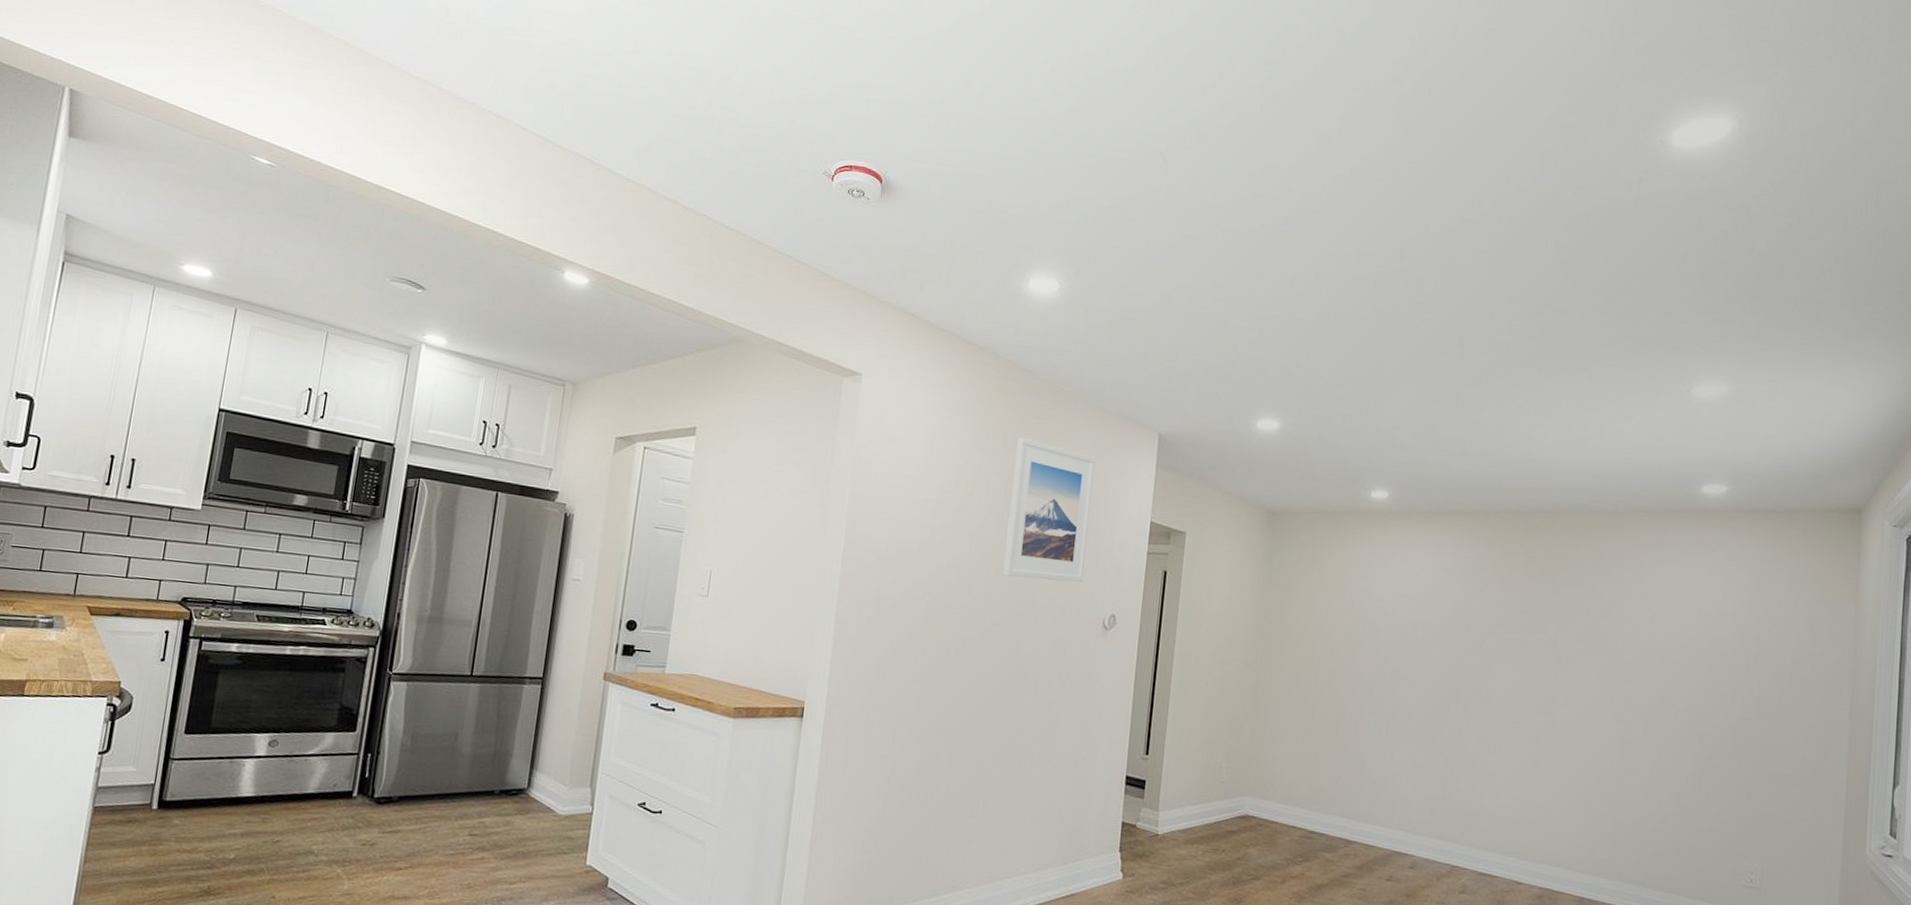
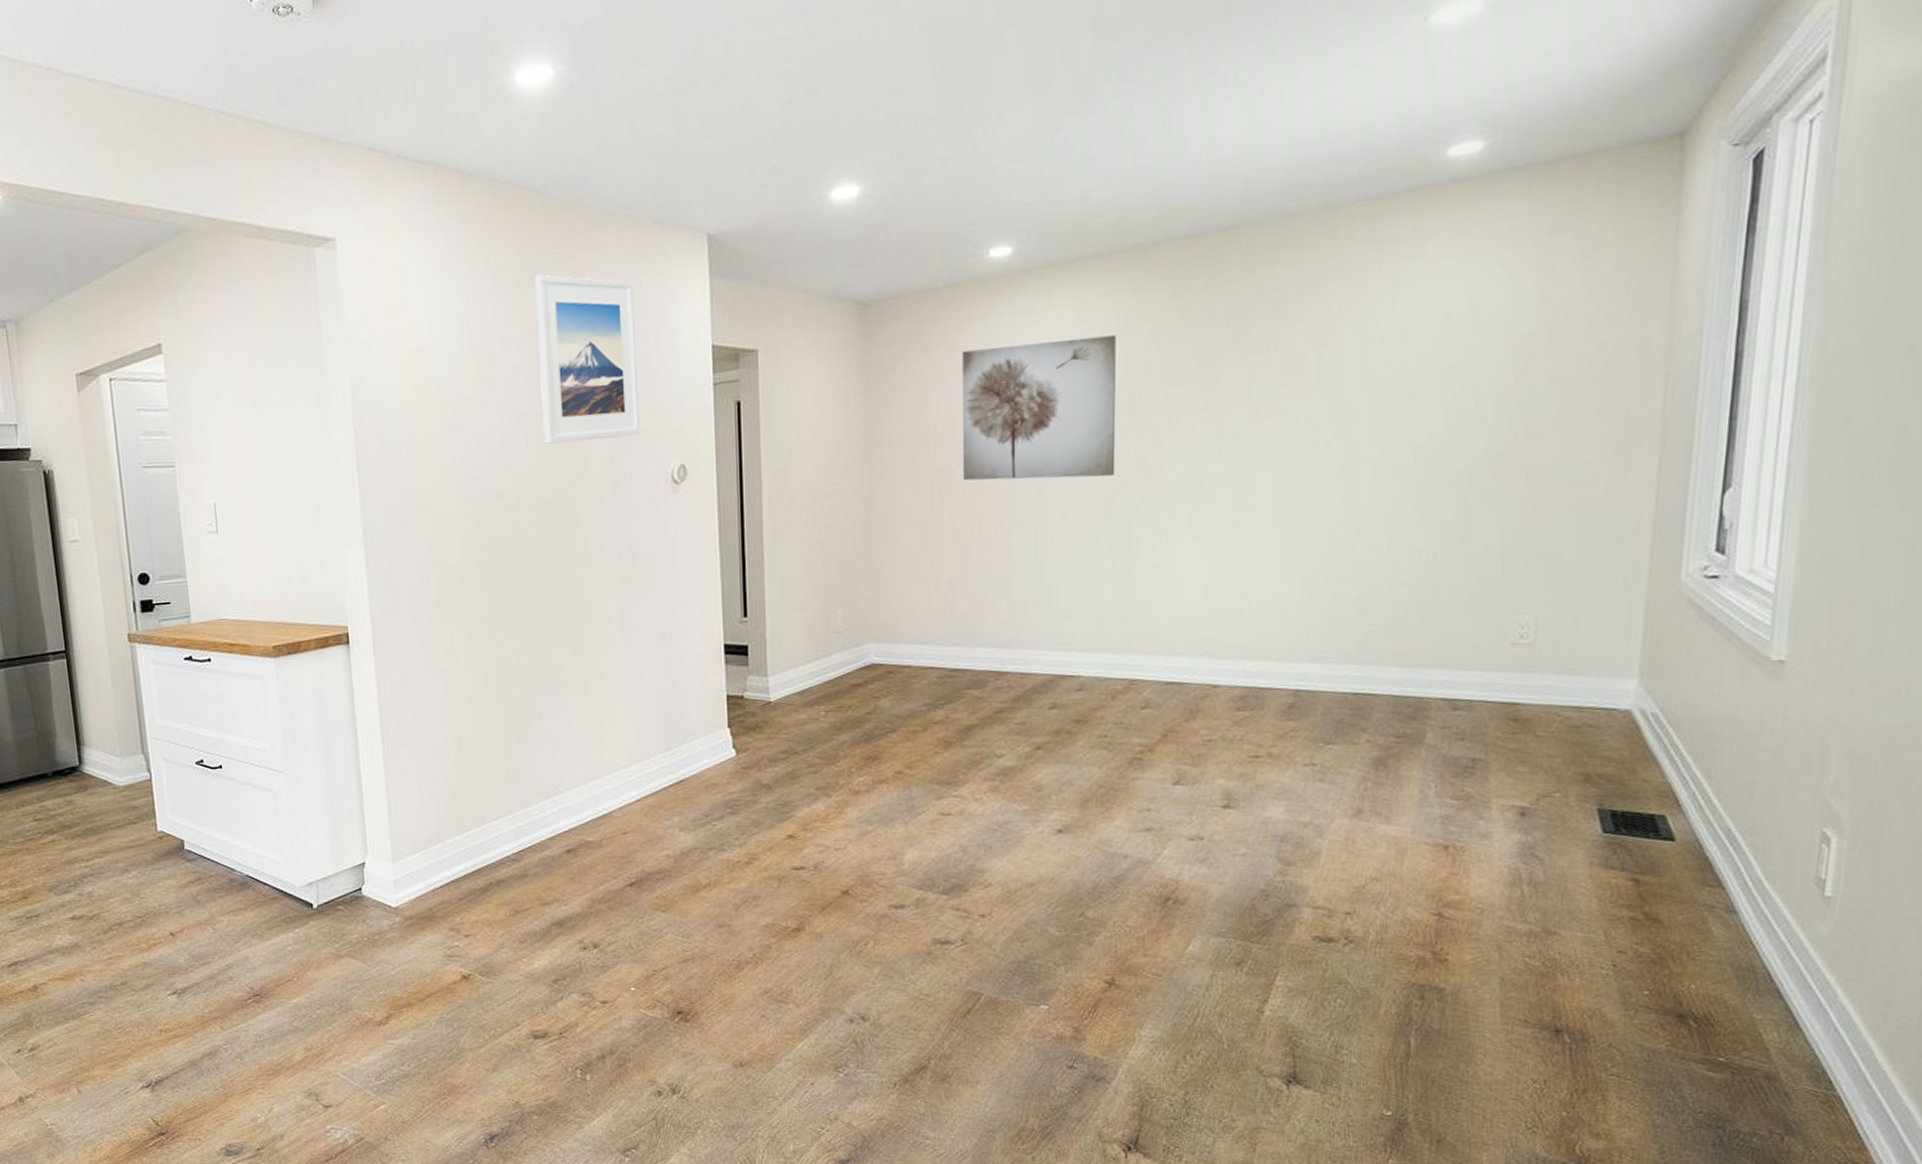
wall art: none [1334,566,1460,690] -> present [962,335,1116,481]

